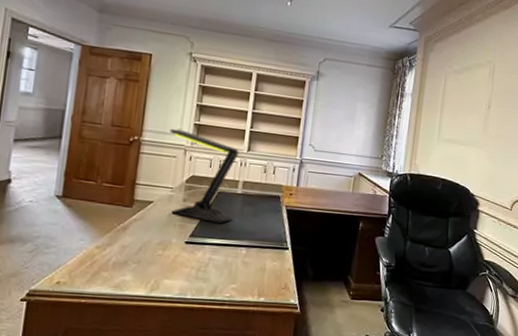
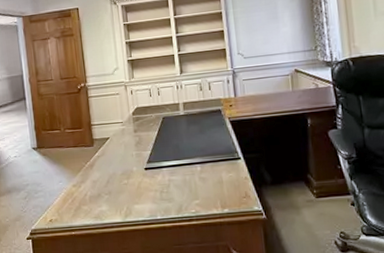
desk lamp: present [169,128,239,223] -> none [108,68,181,146]

